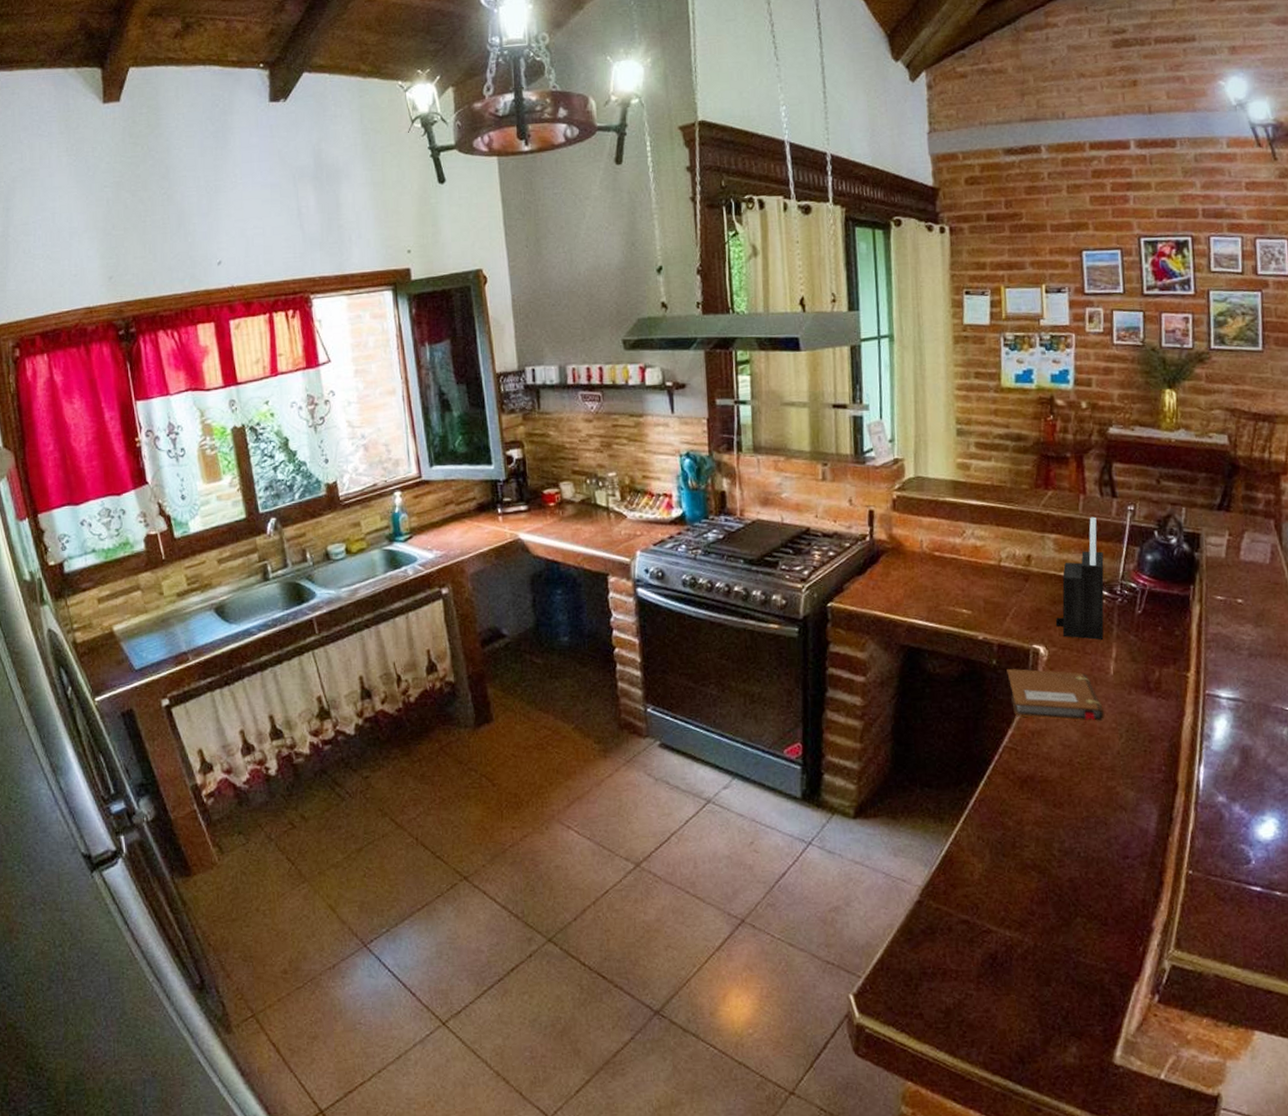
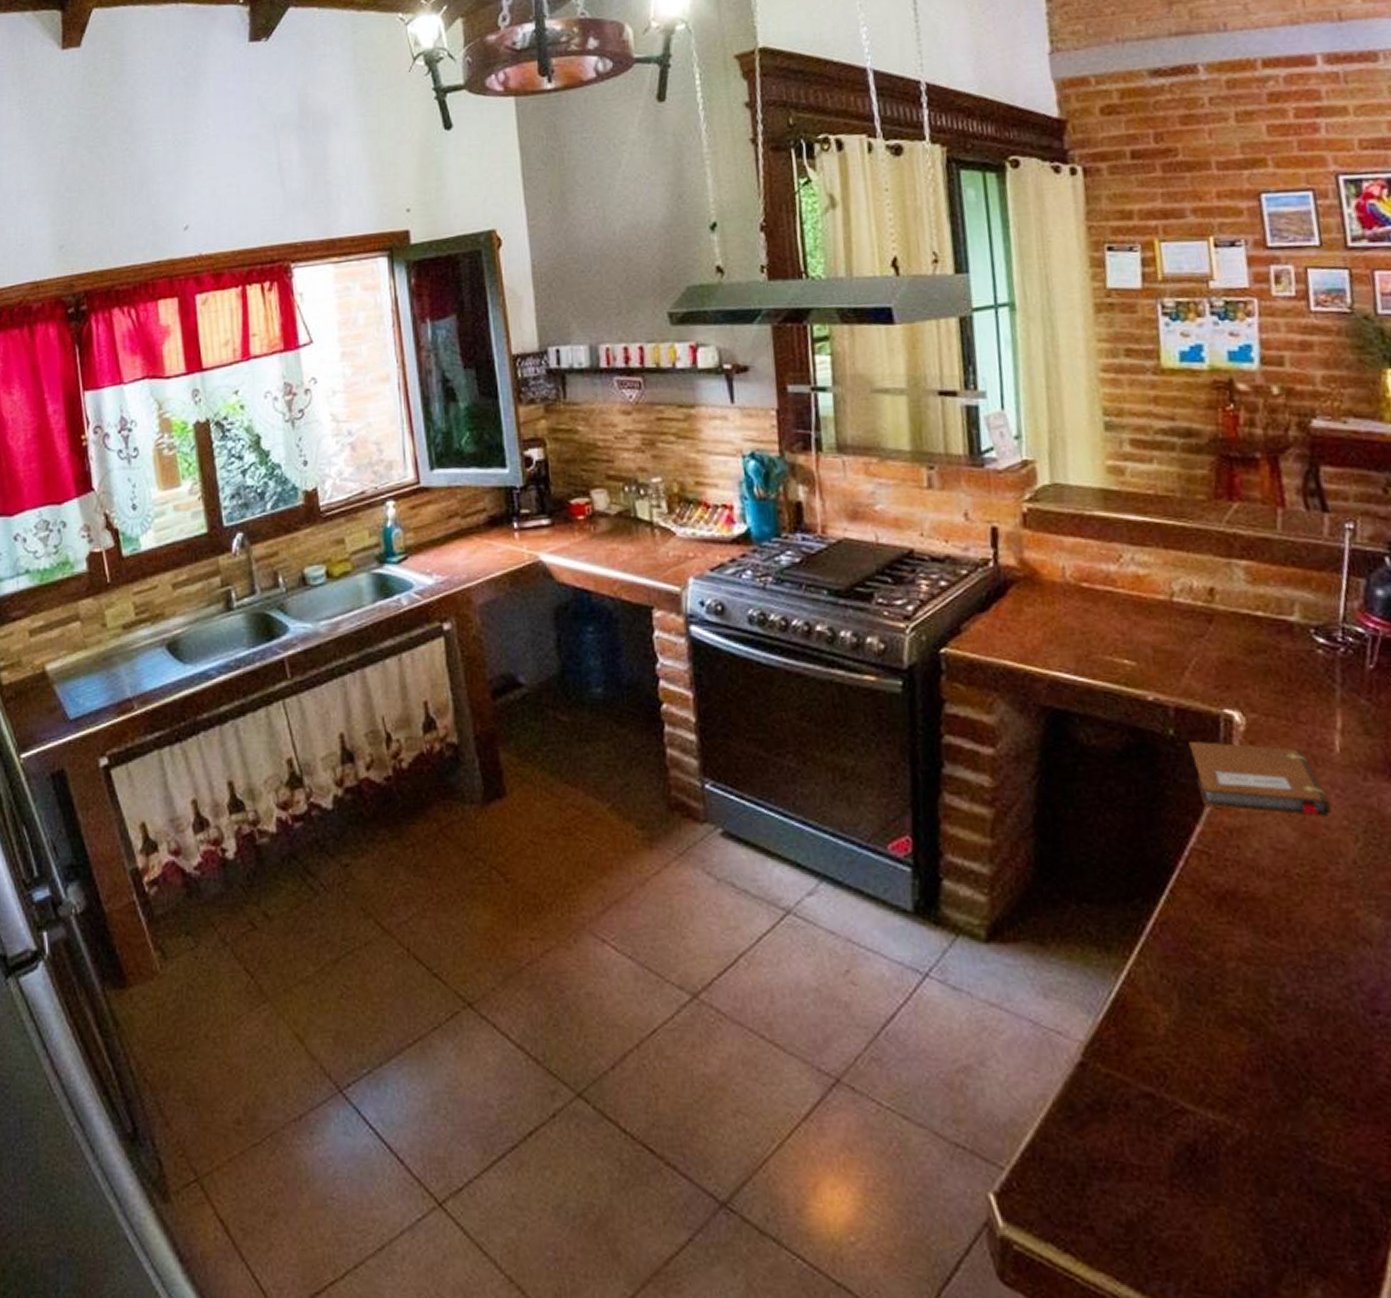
knife block: present [1055,516,1104,641] -> none [1253,537,1323,705]

